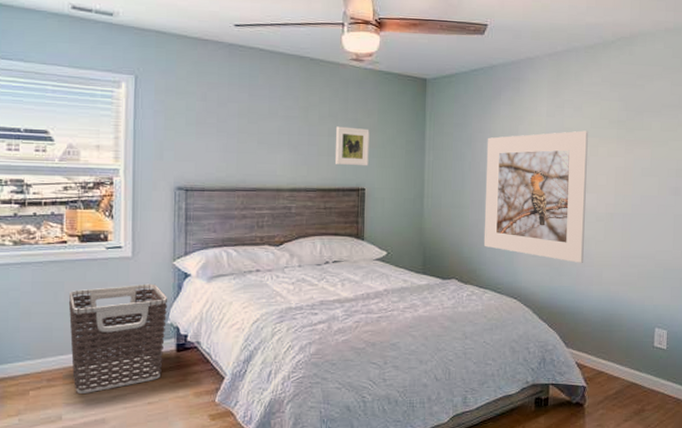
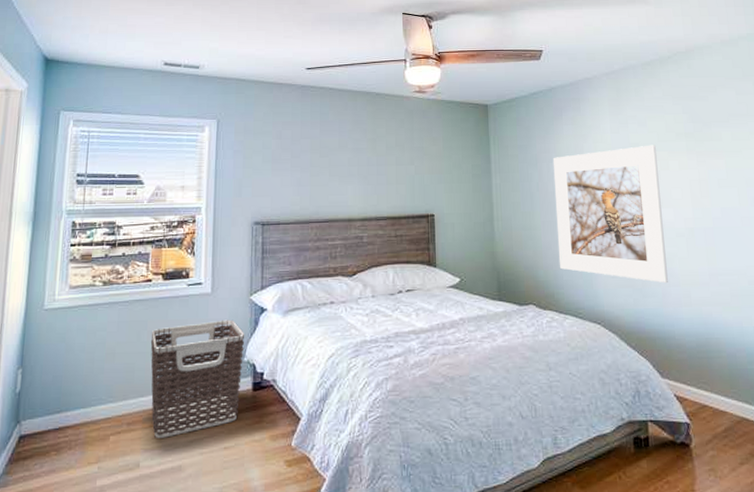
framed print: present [336,126,370,166] -> none [404,155,437,193]

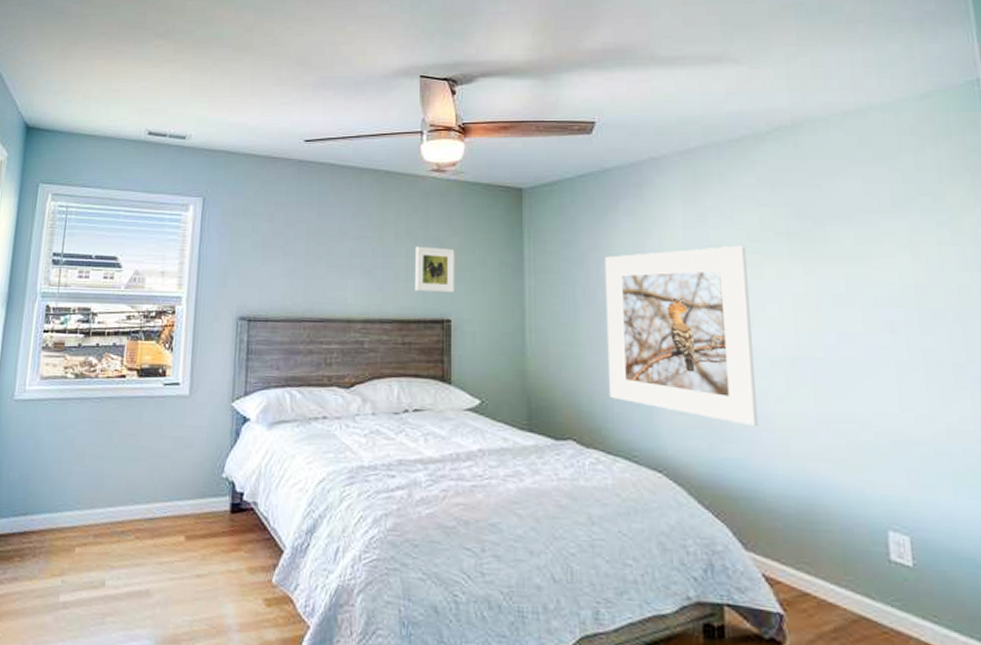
clothes hamper: present [150,319,245,438] -> none [120,427,225,556]
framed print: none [404,155,437,193] -> present [415,246,455,293]

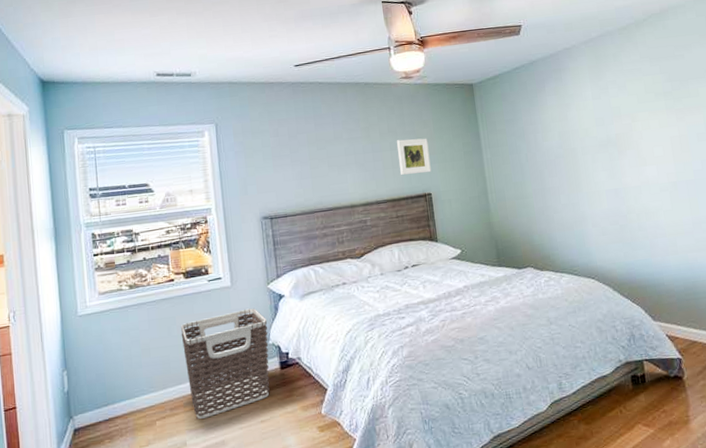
clothes hamper: none [120,427,225,556] -> present [181,308,270,419]
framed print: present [604,245,758,428] -> none [539,106,655,236]

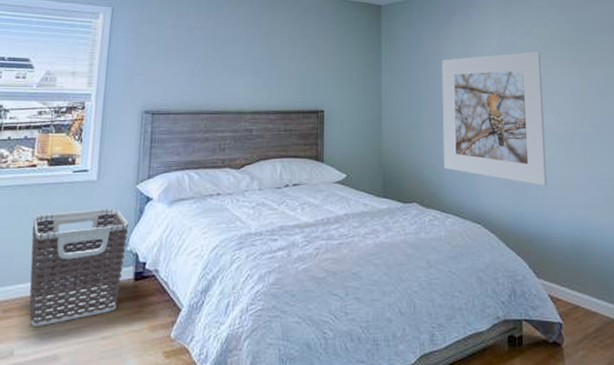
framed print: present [397,138,431,175] -> none [296,51,328,89]
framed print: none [539,106,655,236] -> present [441,51,547,187]

